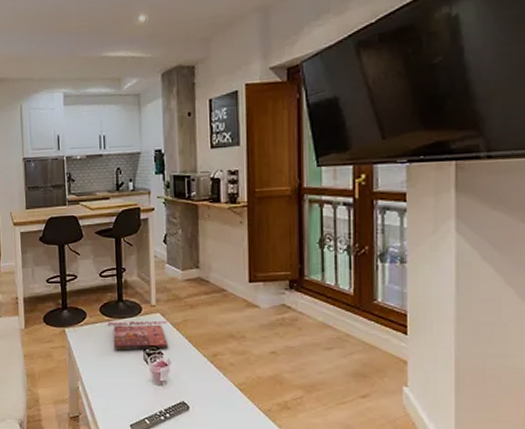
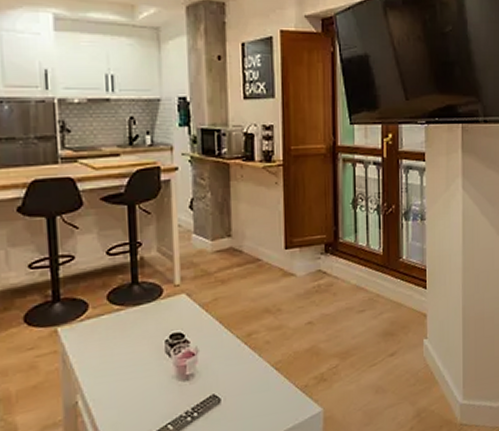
cover: present [108,320,168,349] -> none [119,301,195,345]

